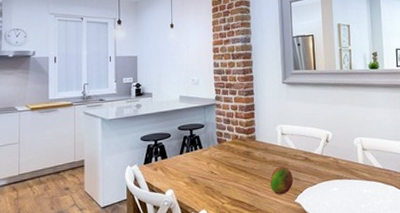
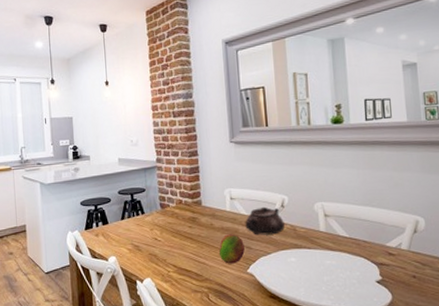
teapot: none [294,141,329,168] -> present [245,206,285,235]

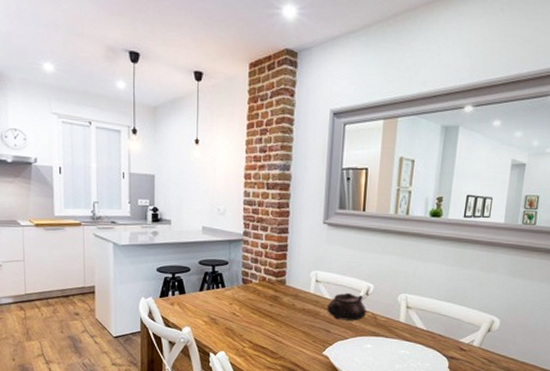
fruit: present [218,234,245,264] -> none [296,316,323,345]

